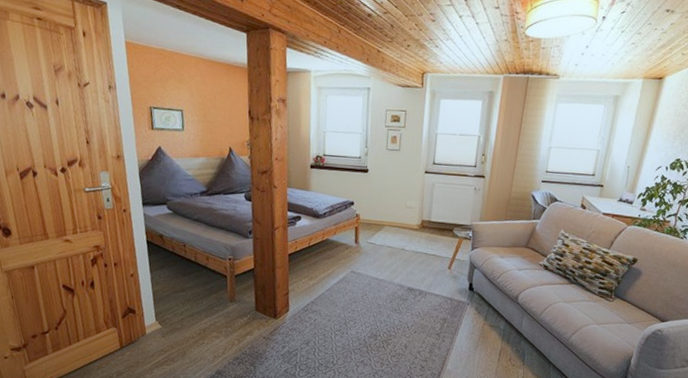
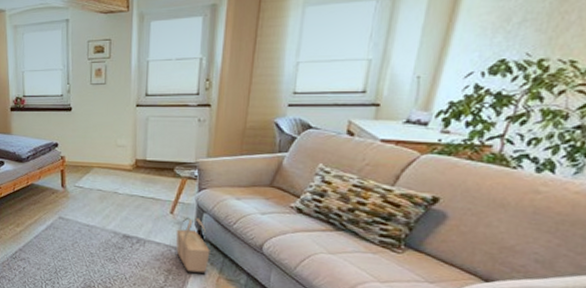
shopping bag: none [451,272,478,322] -> present [176,217,210,275]

